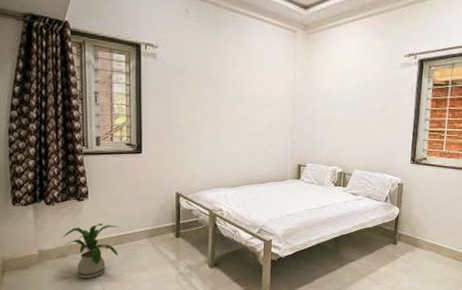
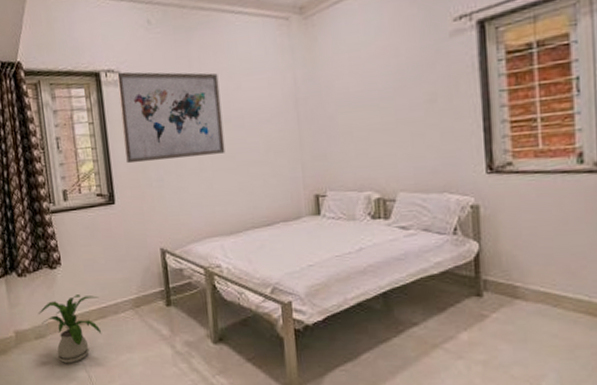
wall art: none [155,47,238,125] -> present [117,71,225,164]

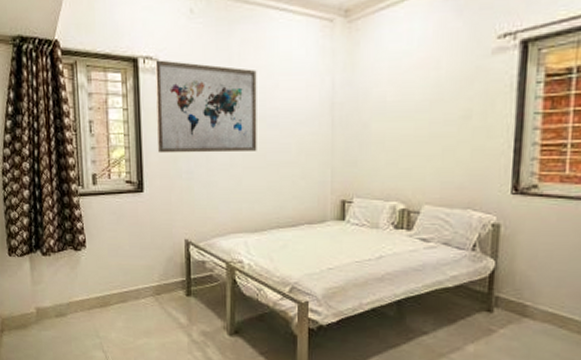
house plant: present [38,295,102,363] -> none [60,278,121,343]

